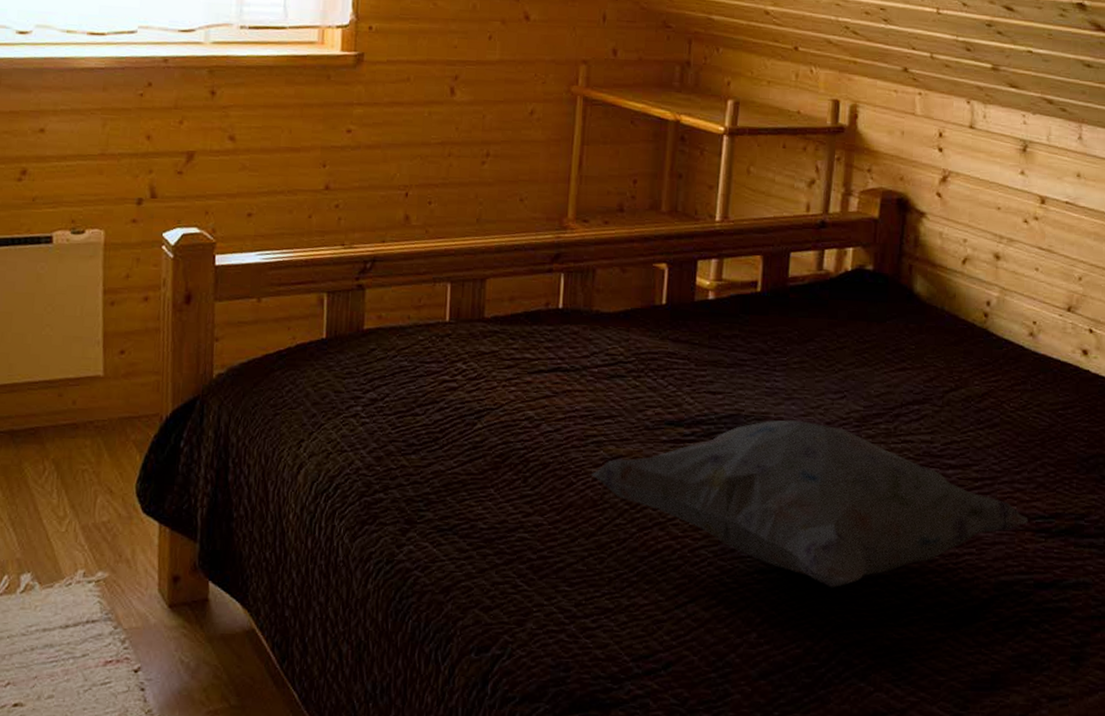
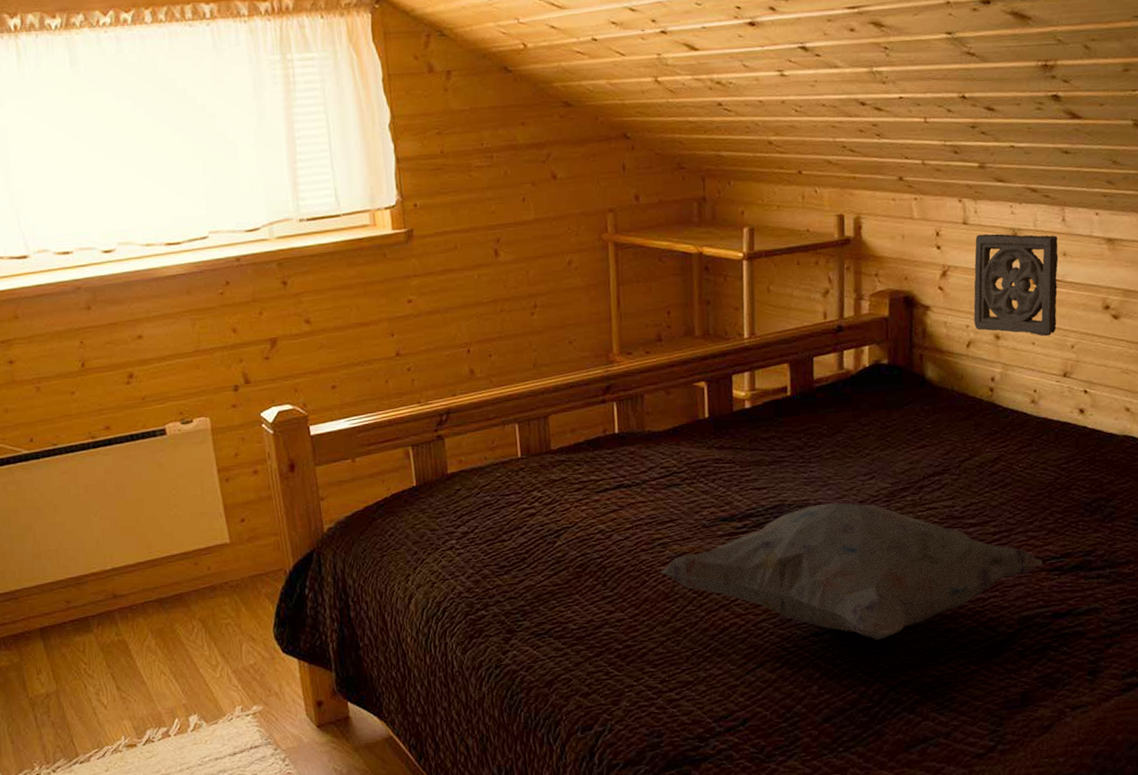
wall ornament: none [973,142,1072,264] -> present [973,233,1059,337]

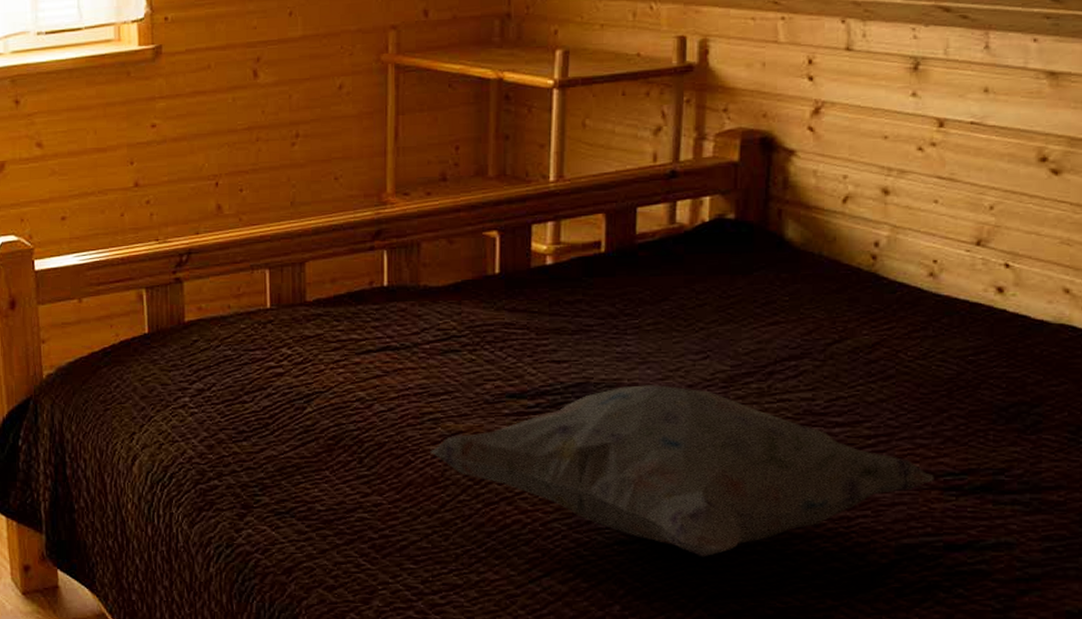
wall ornament: present [973,233,1059,337] -> none [854,62,977,194]

